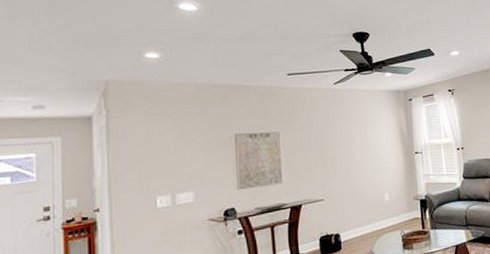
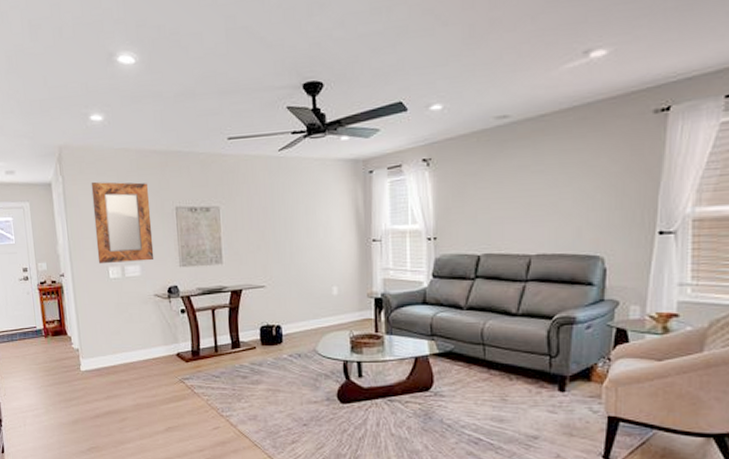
home mirror: none [141,113,210,195] -> present [91,181,154,264]

